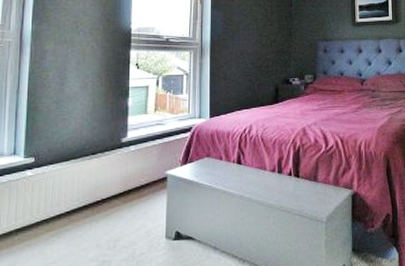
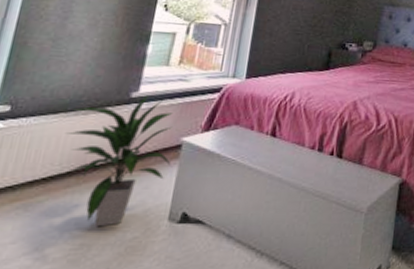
indoor plant: none [78,139,161,247] -> present [65,95,173,227]

